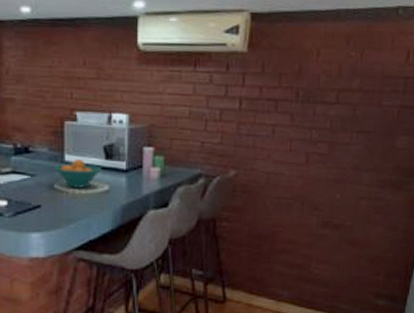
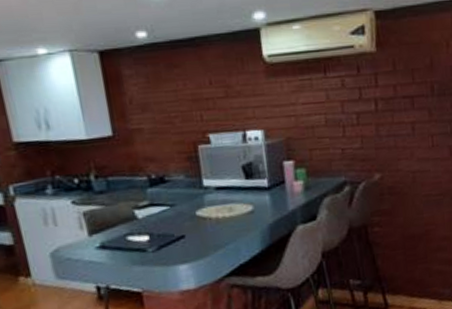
fruit bowl: present [54,159,102,188] -> none [193,182,243,213]

